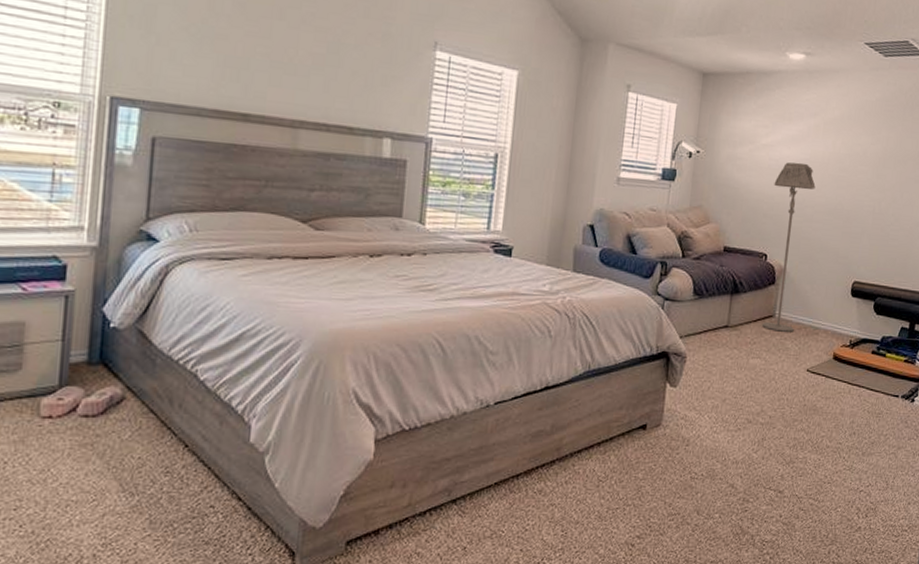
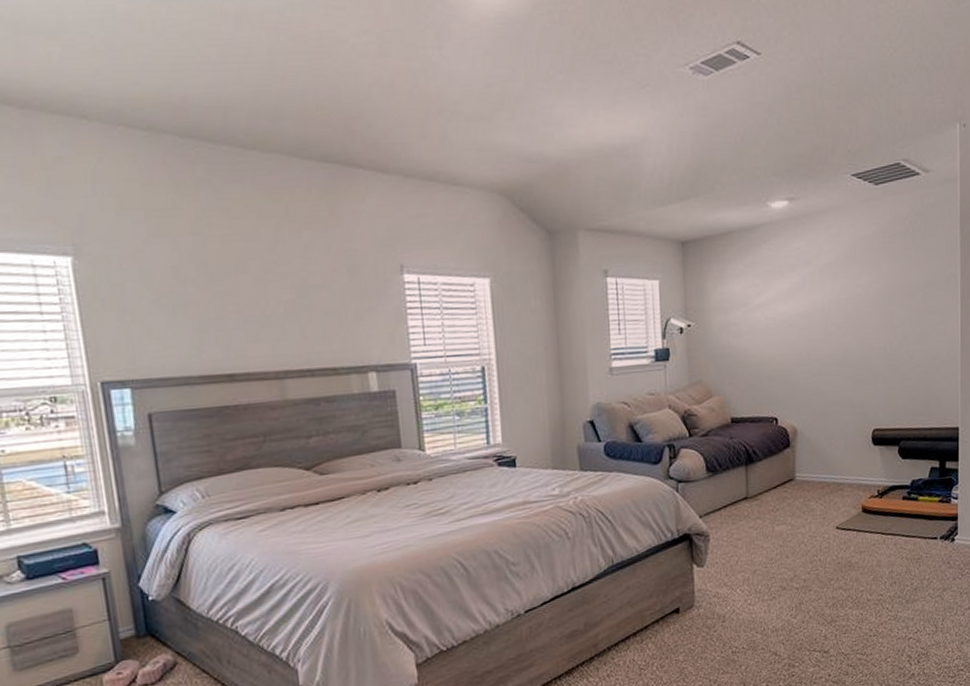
floor lamp: present [761,162,816,332] -> none [774,316,819,494]

